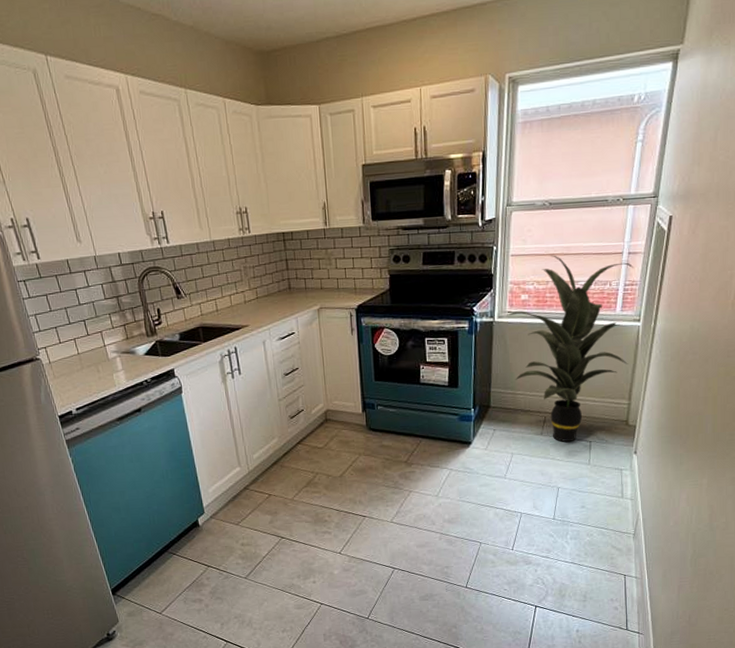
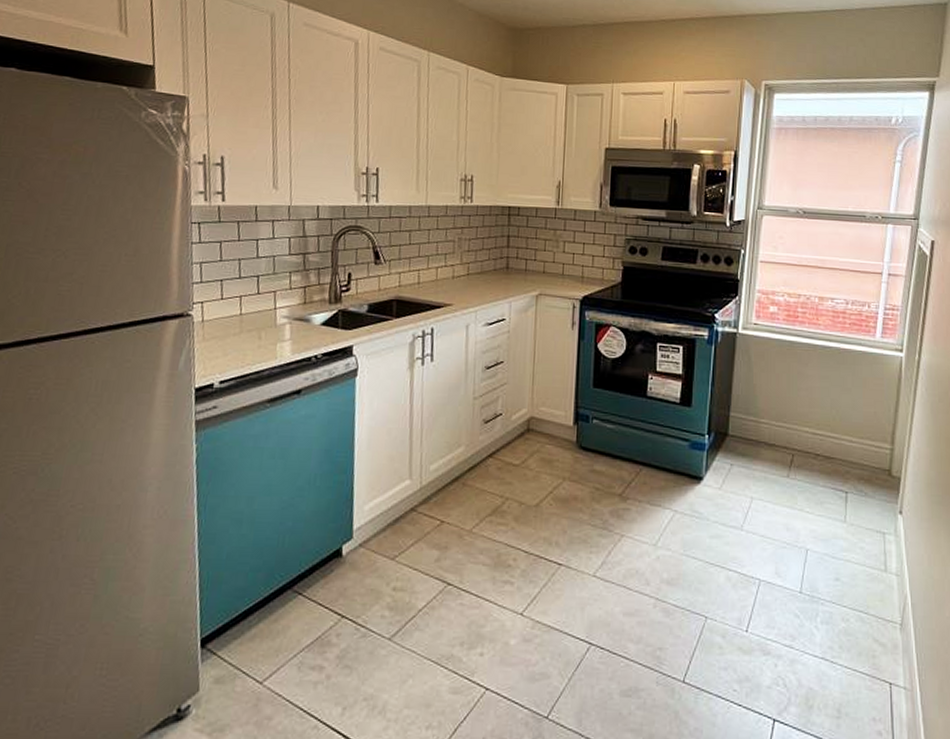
indoor plant: present [507,255,634,442] -> none [753,266,895,489]

